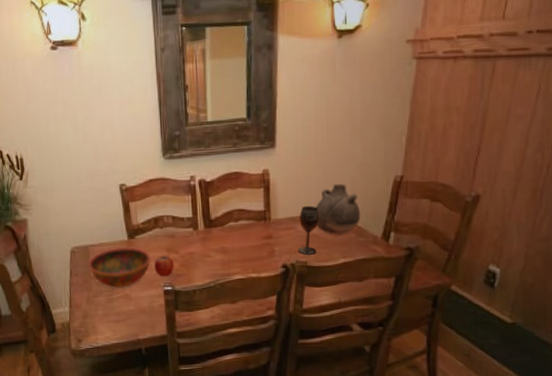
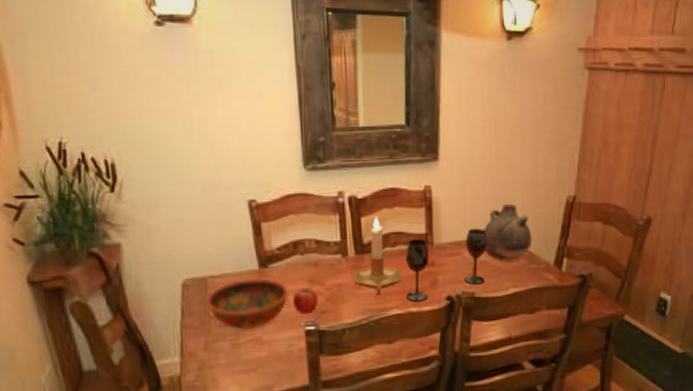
candlestick: none [203,196,243,262] -> present [354,216,402,294]
wine glass: none [246,215,267,269] -> present [405,238,430,302]

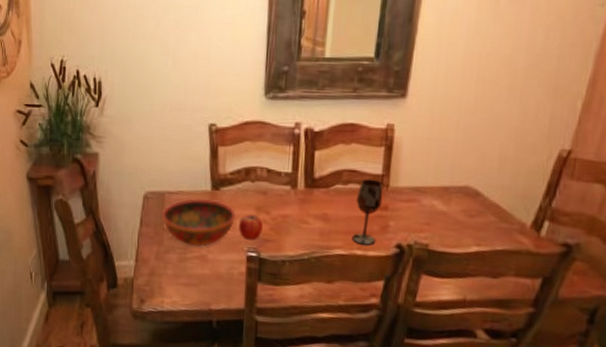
candlestick: present [354,216,402,294] -> none [300,151,350,232]
wine glass: present [464,228,488,285] -> none [418,174,453,237]
vase: present [484,203,532,260] -> none [447,151,508,215]

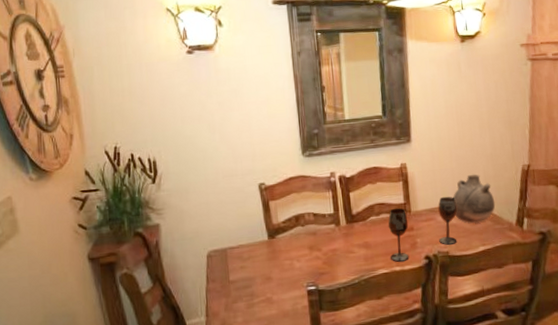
bowl: present [162,198,237,246] -> none [226,246,293,292]
fruit: present [239,214,263,240] -> none [296,253,317,277]
wine glass: none [418,174,453,237] -> present [438,196,458,245]
vase: none [447,151,508,215] -> present [453,174,496,223]

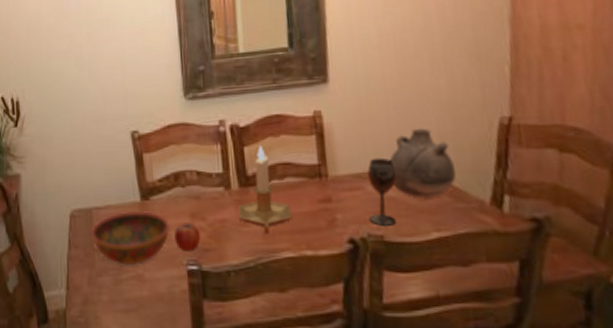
bowl: none [226,246,293,292] -> present [91,210,171,265]
fruit: none [296,253,317,277] -> present [174,222,200,252]
candlestick: none [345,191,386,257] -> present [238,146,293,233]
wine glass: present [388,207,409,262] -> none [295,170,325,244]

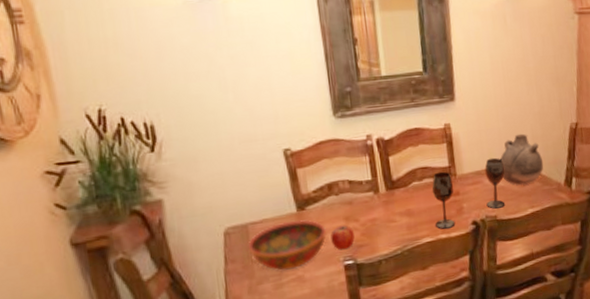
candlestick: present [238,146,293,233] -> none [386,155,430,225]
wine glass: none [295,170,325,244] -> present [432,171,455,229]

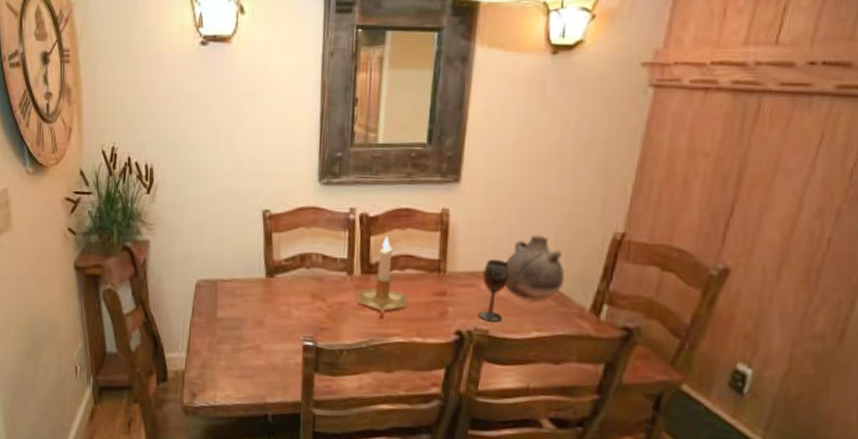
bowl: present [248,219,327,270] -> none [214,285,292,336]
fruit: present [330,225,355,250] -> none [294,301,319,329]
candlestick: none [386,155,430,225] -> present [357,237,408,319]
wine glass: present [432,171,455,229] -> none [411,264,441,332]

